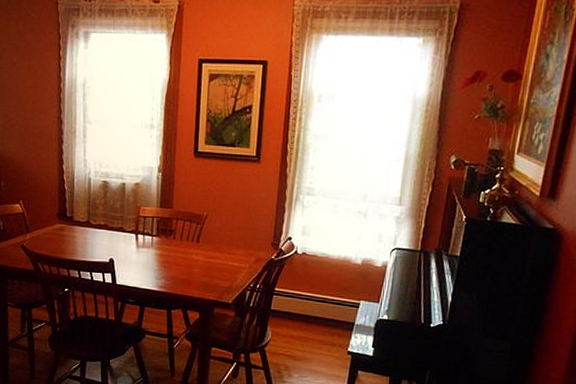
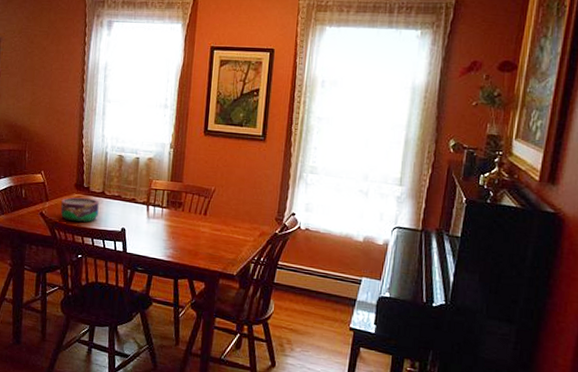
bowl: none [43,227,84,255] -> present [60,197,99,223]

